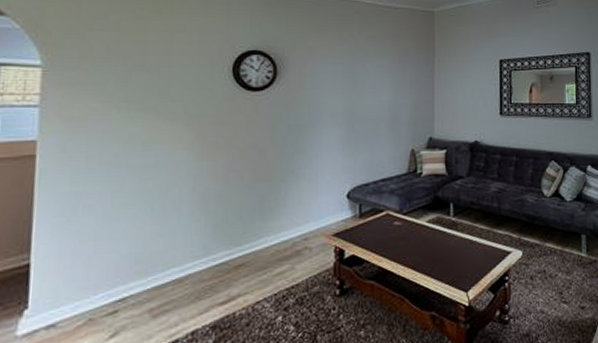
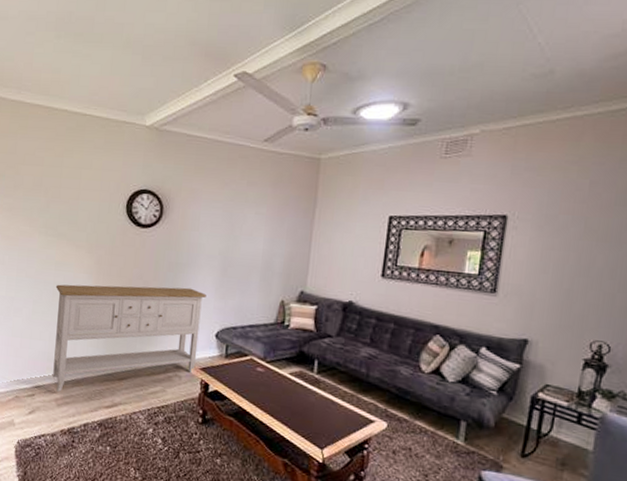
sideboard: none [143,149,333,299] -> present [53,284,206,392]

